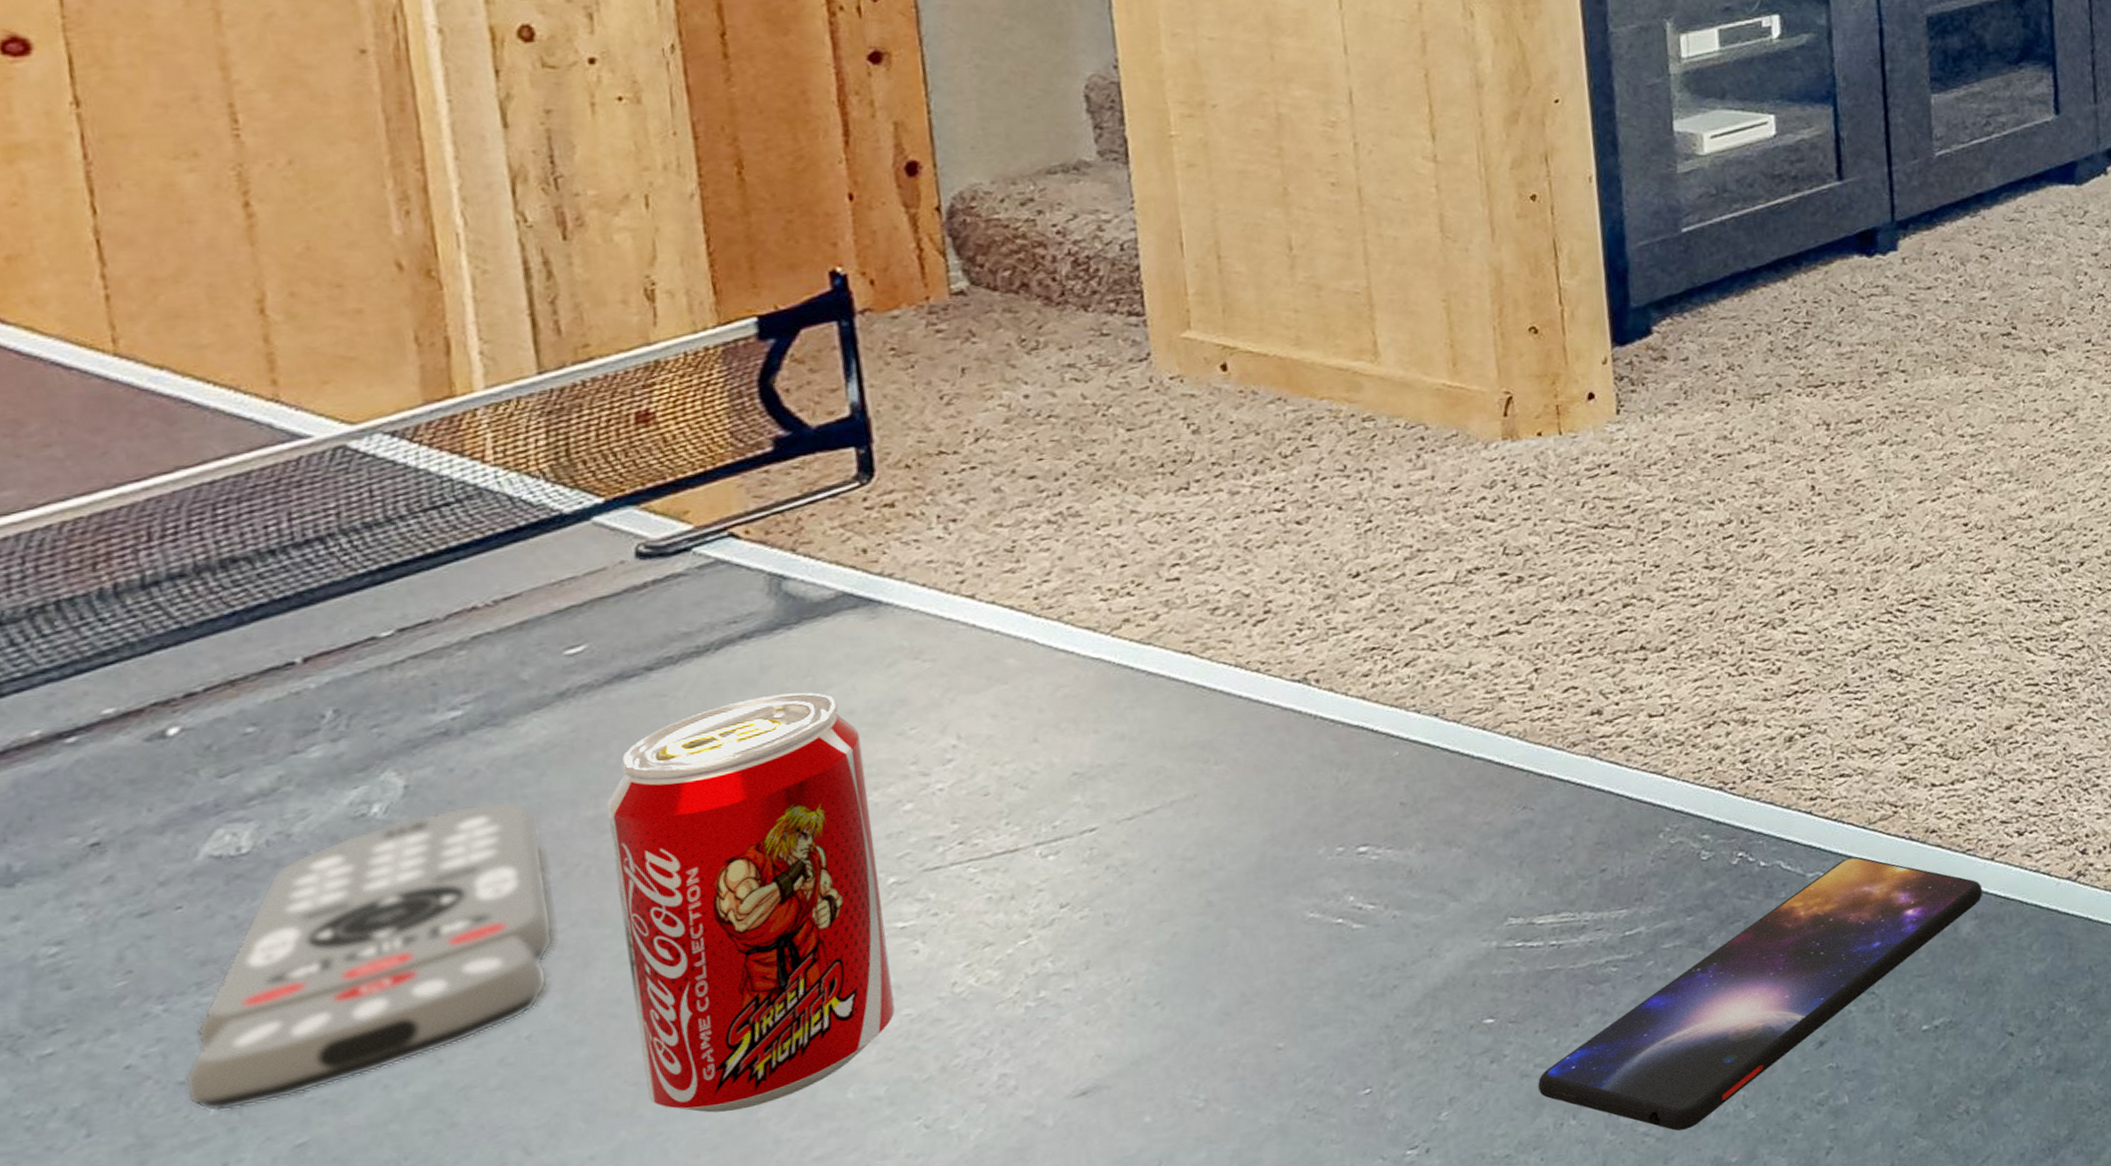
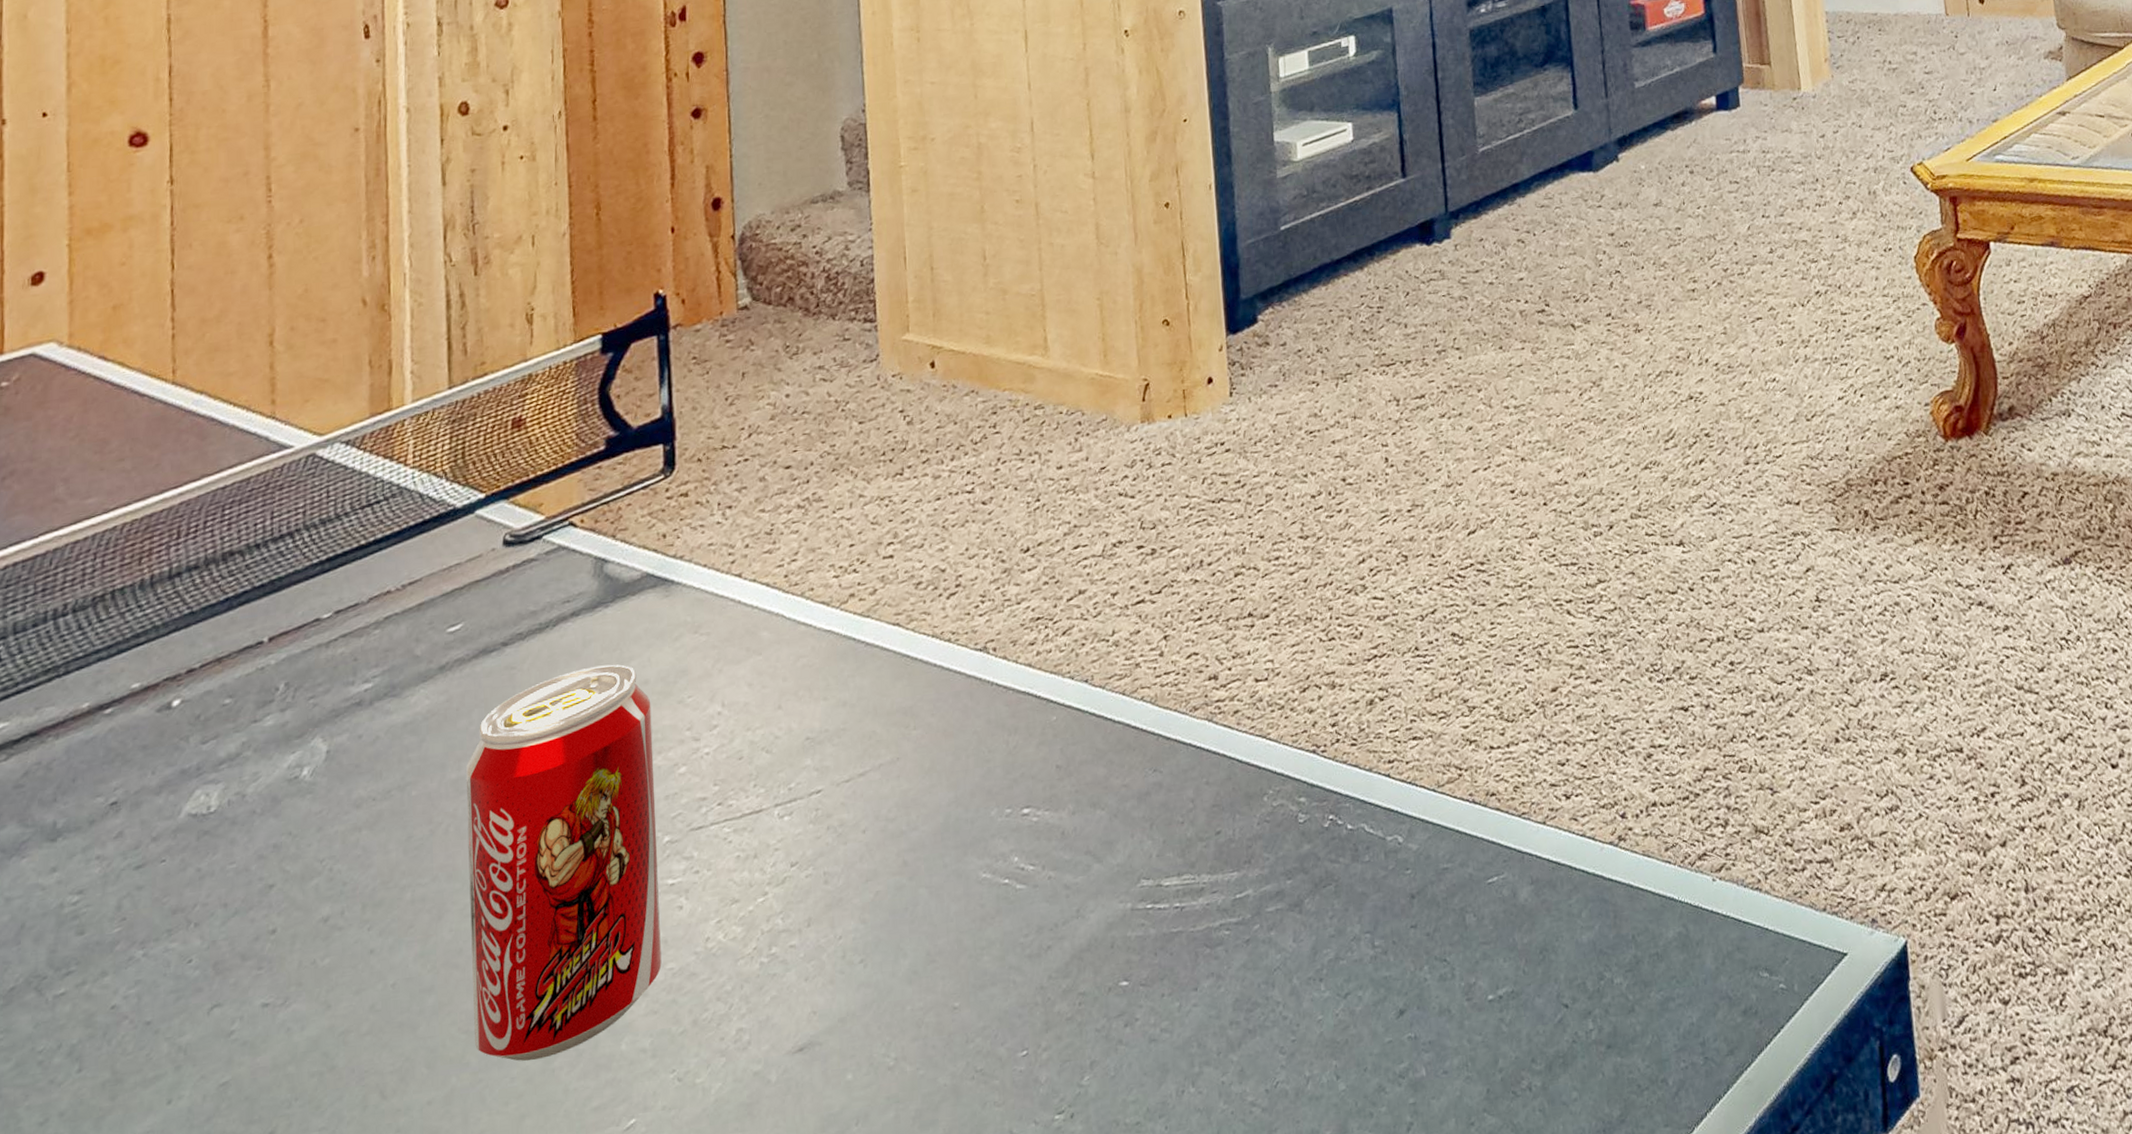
remote control: present [184,801,555,1112] -> none [150,764,419,1051]
smartphone: present [1538,856,1983,1131] -> none [1163,819,1537,1101]

